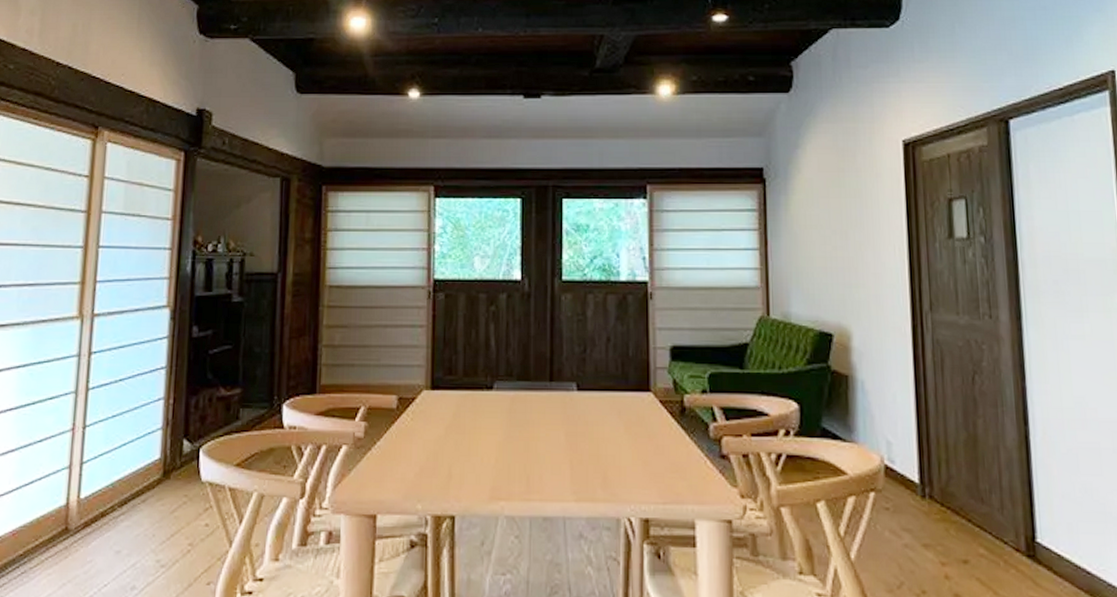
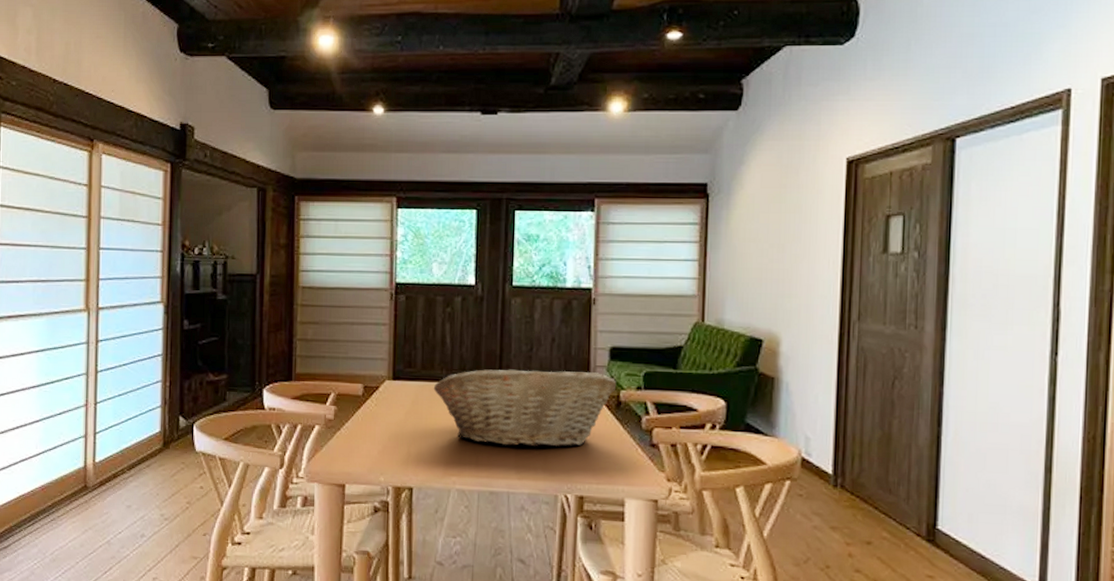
fruit basket: none [477,374,680,464] -> present [433,369,617,448]

